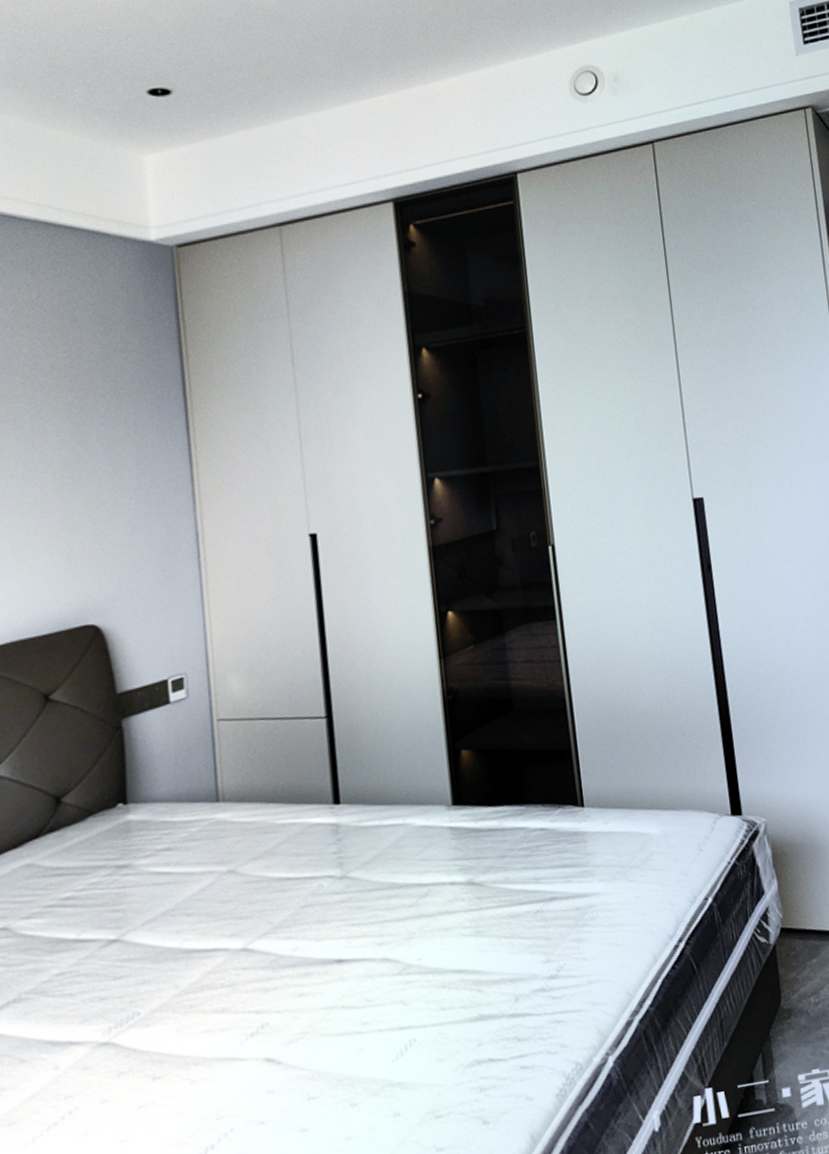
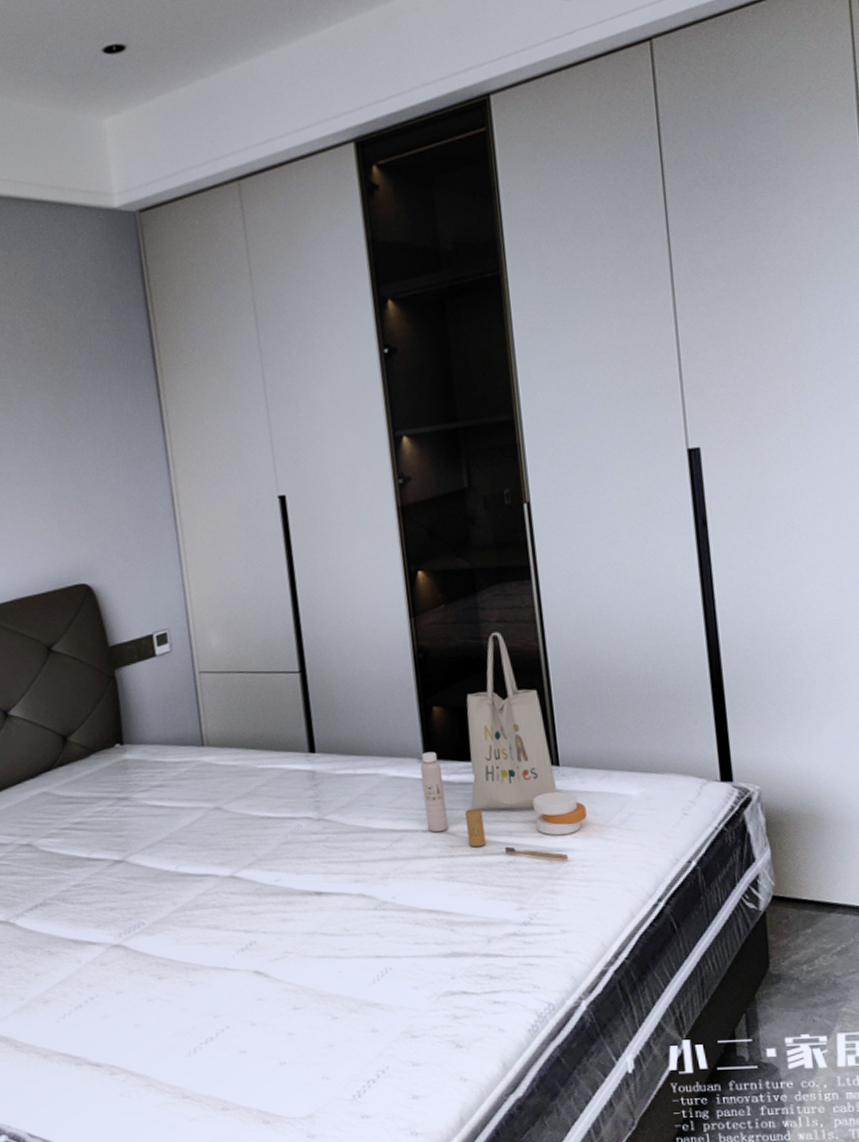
tote bag: none [448,672,611,906] -> present [420,632,587,860]

